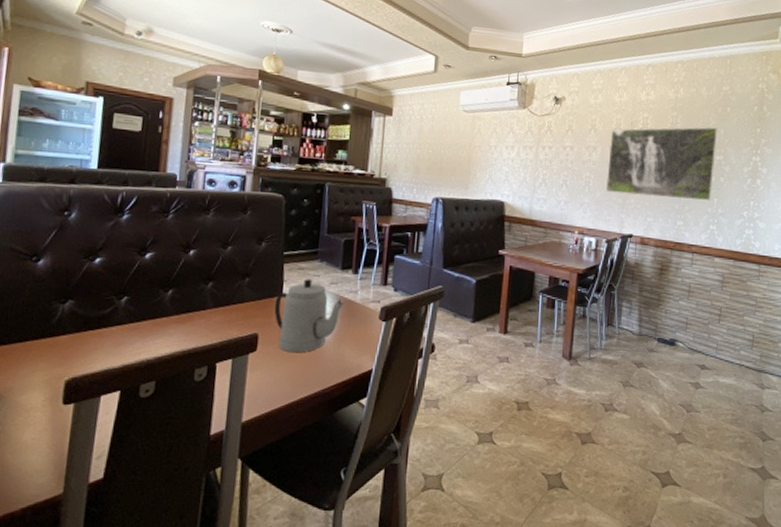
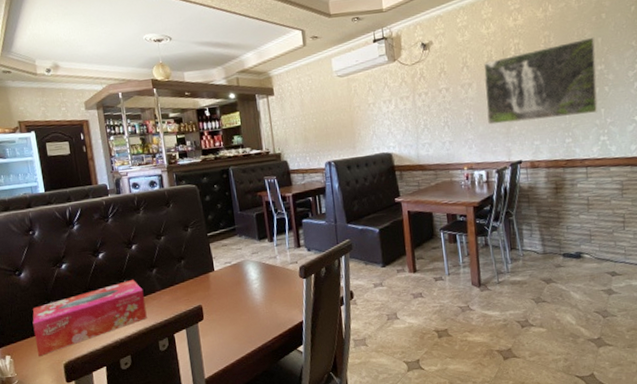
tissue box: none [34,290,191,366] -> present [32,280,147,356]
teapot: present [274,279,343,353] -> none [209,253,267,317]

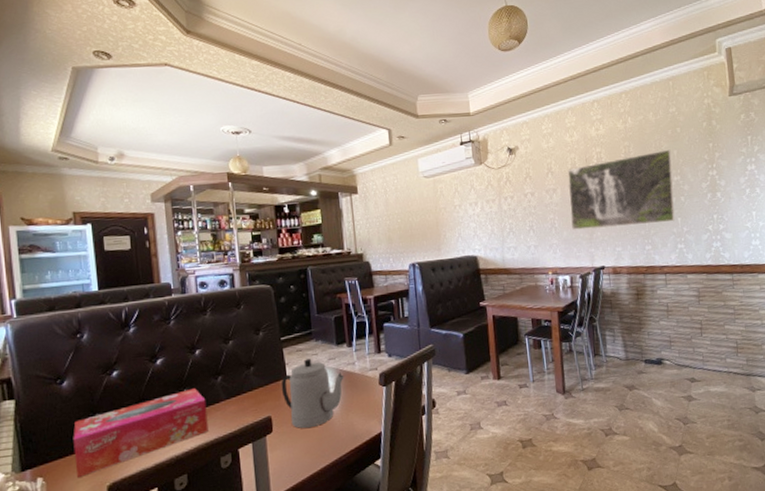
teapot: none [209,253,267,317] -> present [281,358,344,429]

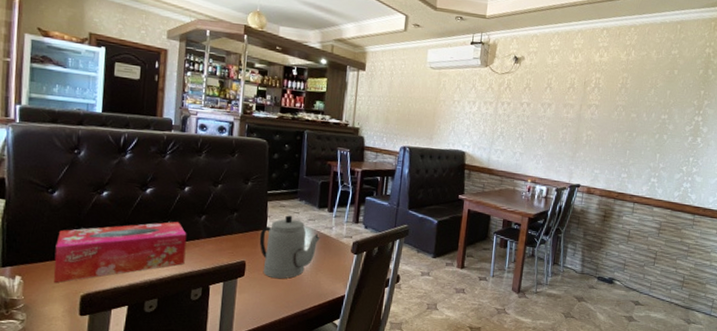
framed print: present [567,149,675,230] -> none [558,87,665,157]

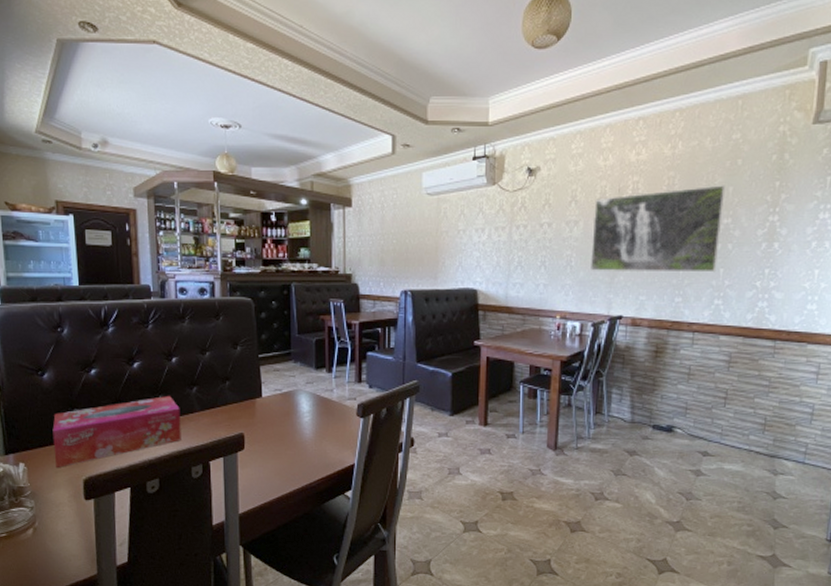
teapot: present [259,215,320,279] -> none [255,380,321,450]
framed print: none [558,87,665,157] -> present [591,185,726,273]

